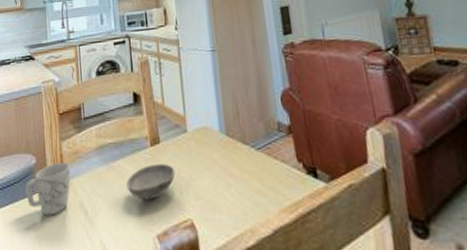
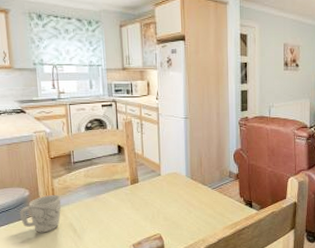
bowl: present [126,163,176,200] -> none [109,197,150,222]

